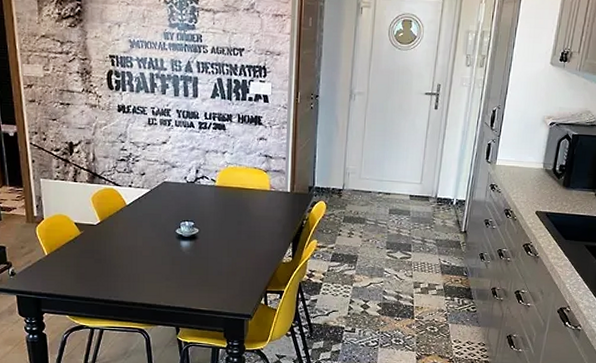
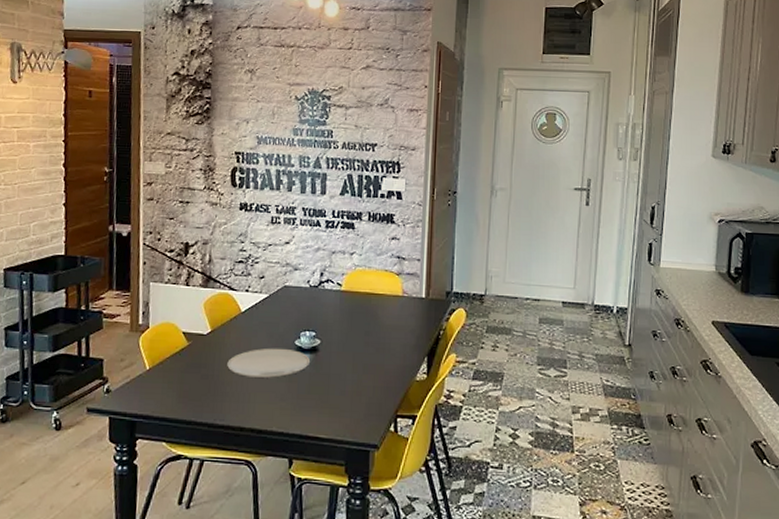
plate: none [117,236,190,261] -> present [227,348,310,378]

